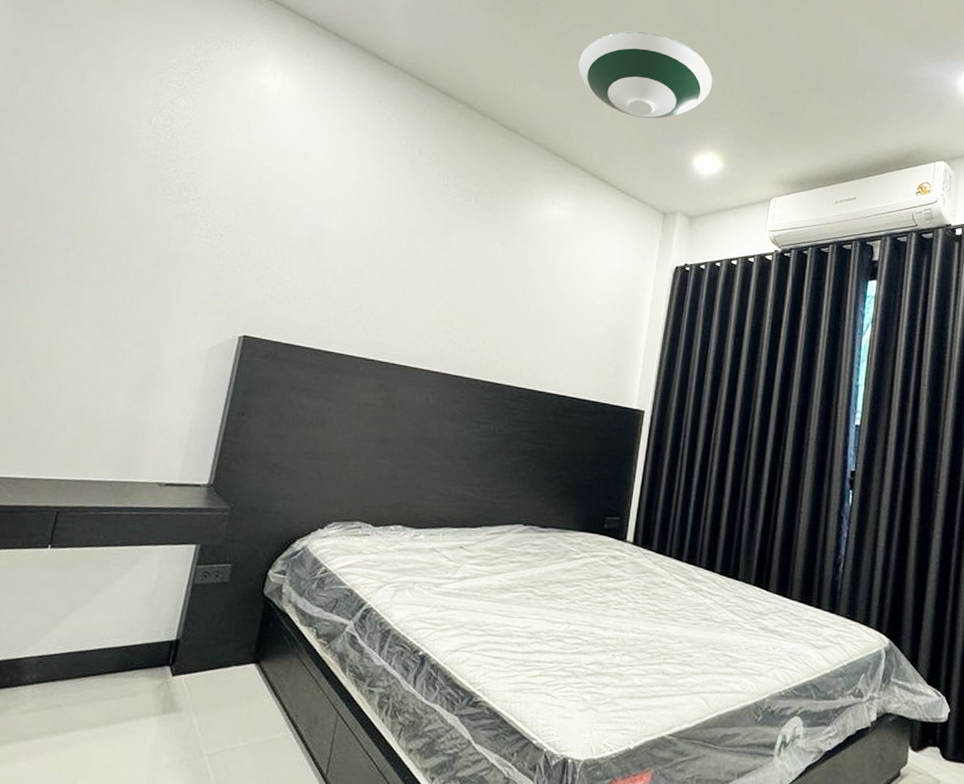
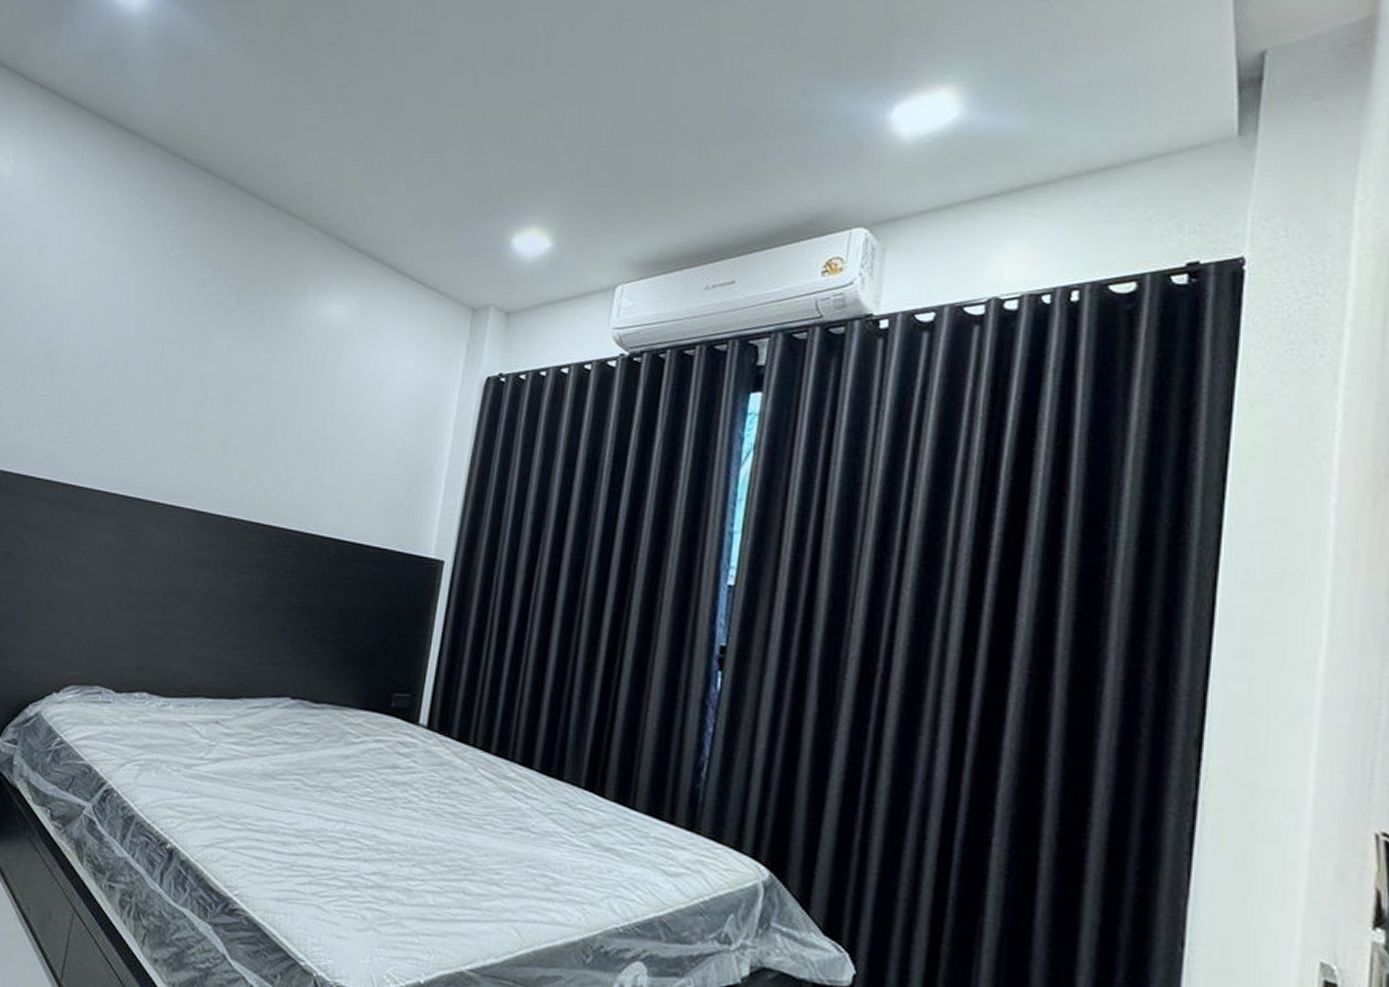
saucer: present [578,31,712,119] -> none [365,75,540,187]

